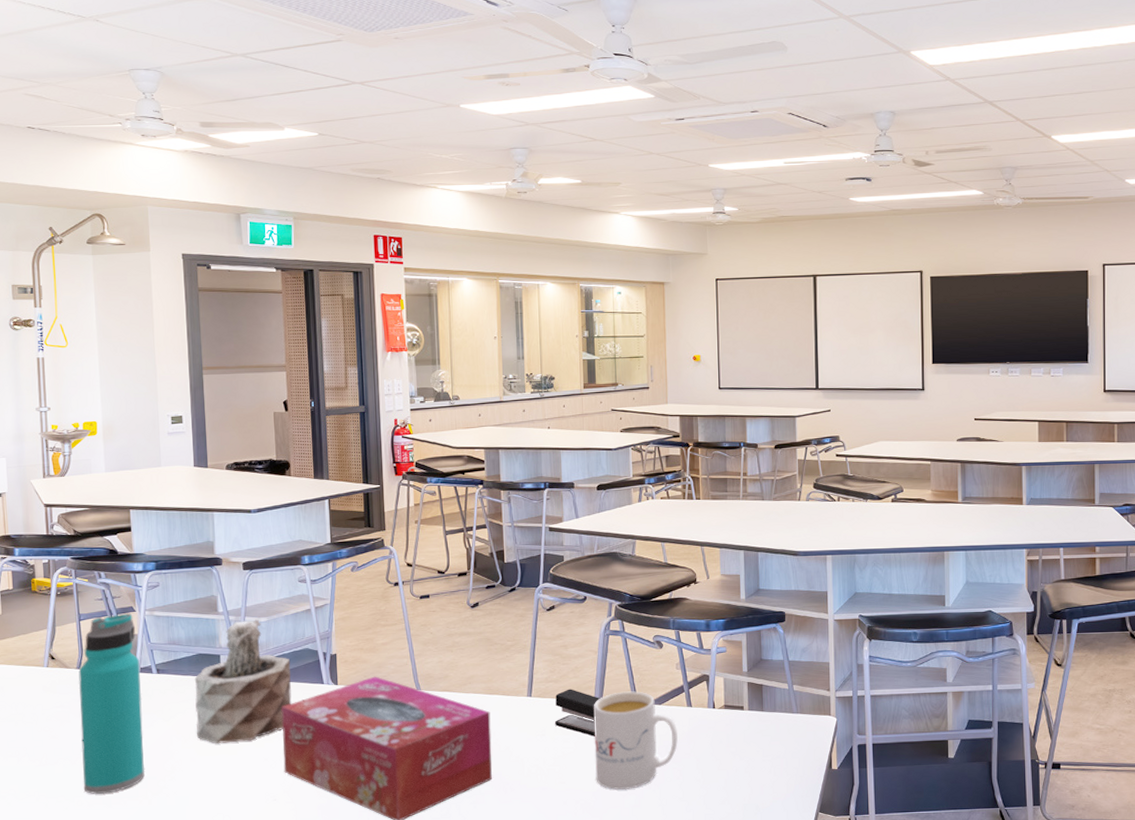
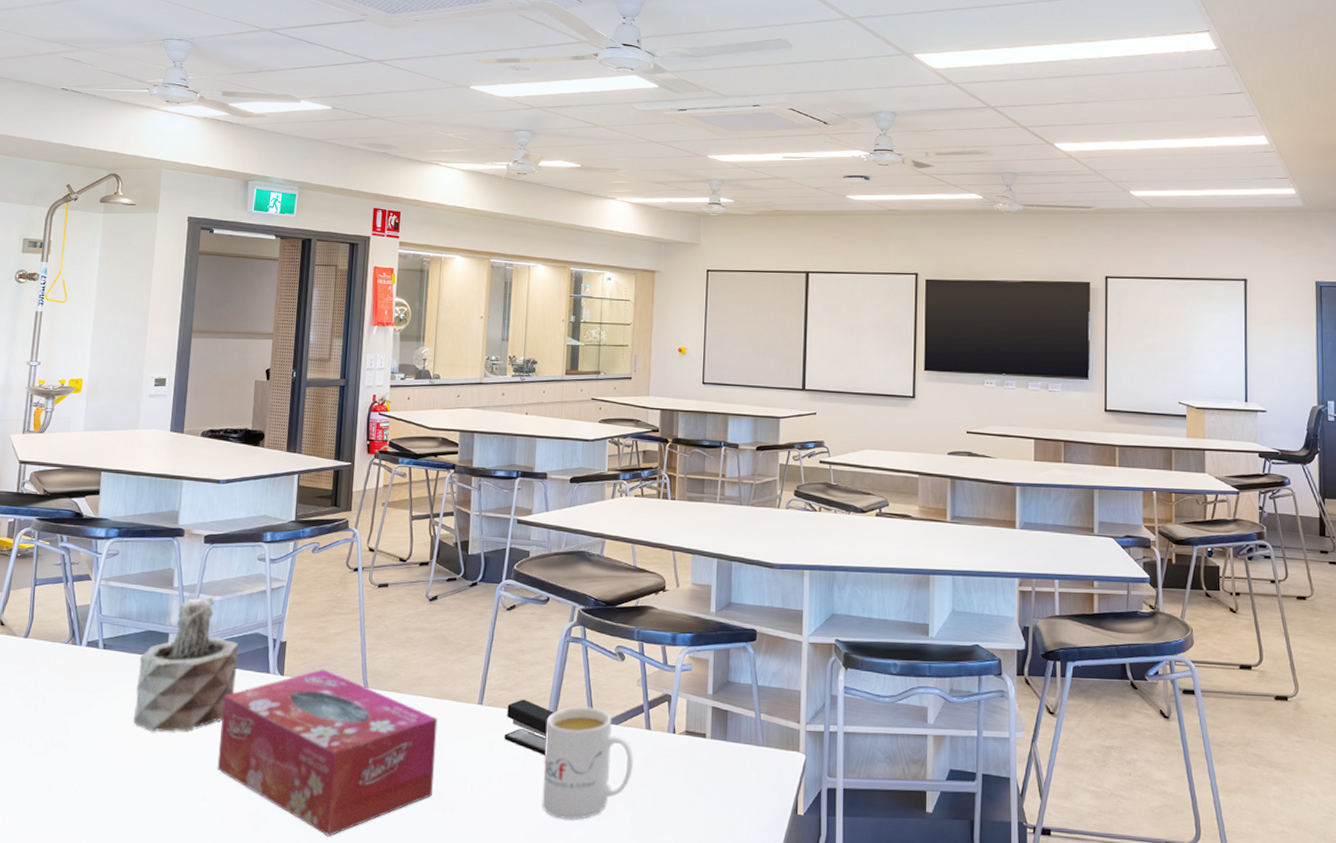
water bottle: present [78,612,145,795] -> none [11,580,89,779]

